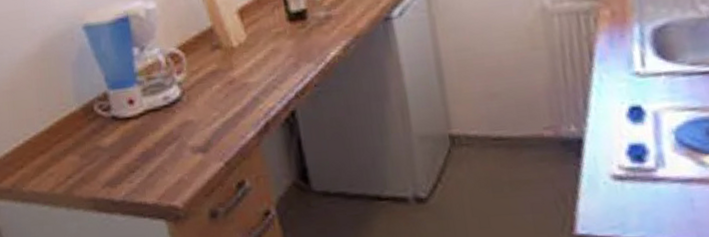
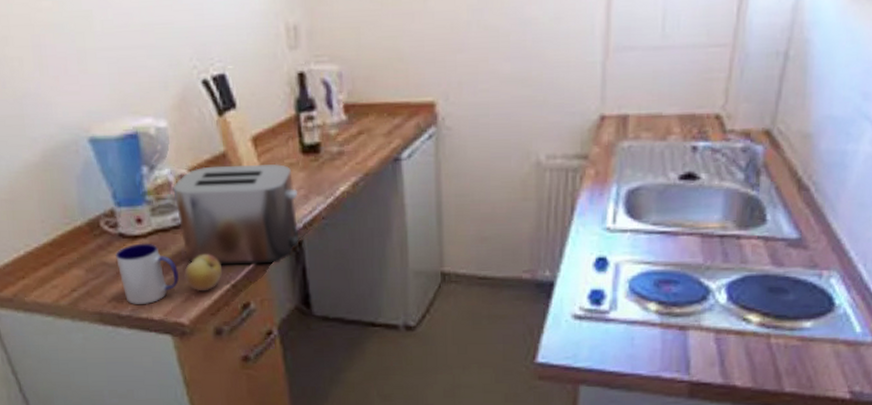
mug: none [109,124,172,189] -> present [116,243,180,305]
toaster: none [163,33,293,141] -> present [173,163,300,265]
fruit: none [176,131,215,172] -> present [184,254,223,292]

